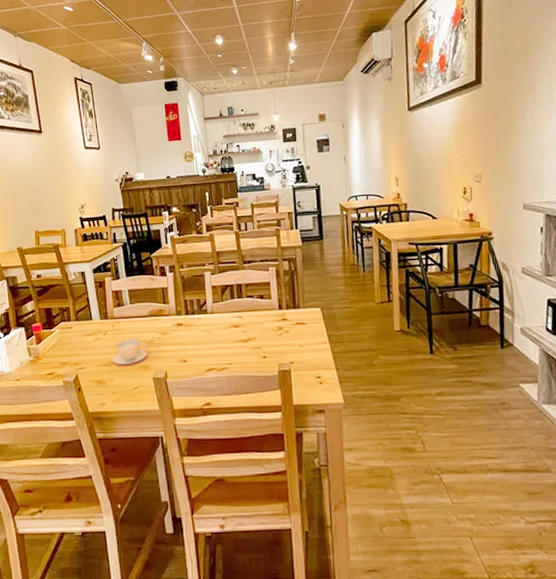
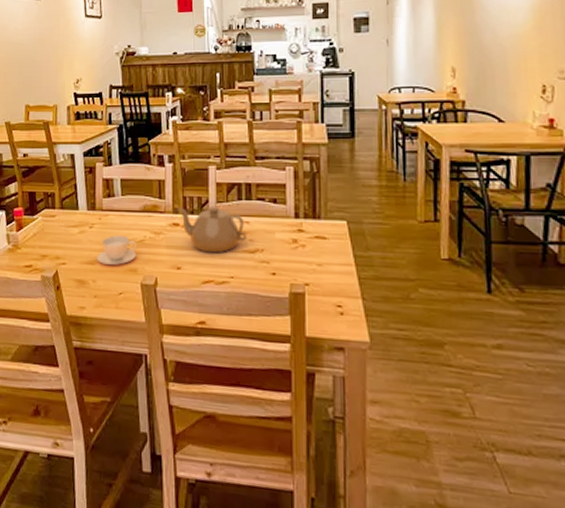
teapot: none [179,305,241,346] -> present [177,205,247,253]

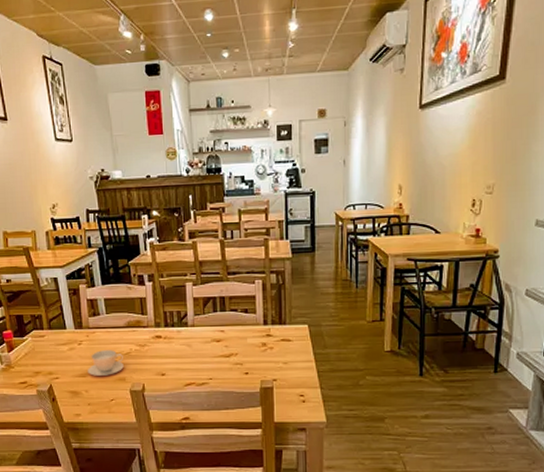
teapot: present [177,205,247,253] -> none [158,318,223,360]

